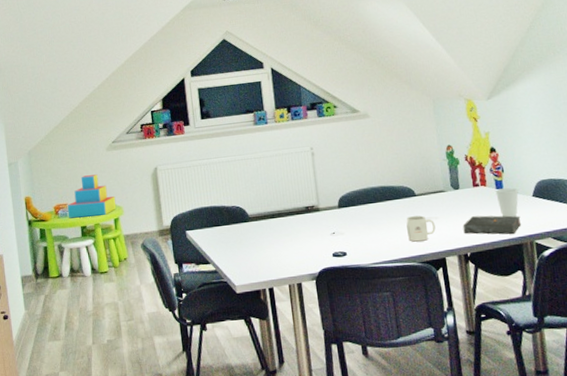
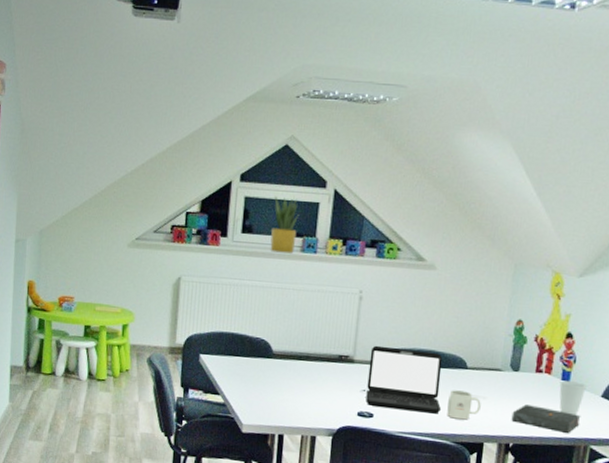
toy blocks: present [67,174,117,219] -> none [72,270,129,318]
planter: none [222,81,248,130] -> present [270,197,300,254]
laptop: none [331,187,402,245] -> present [365,345,443,414]

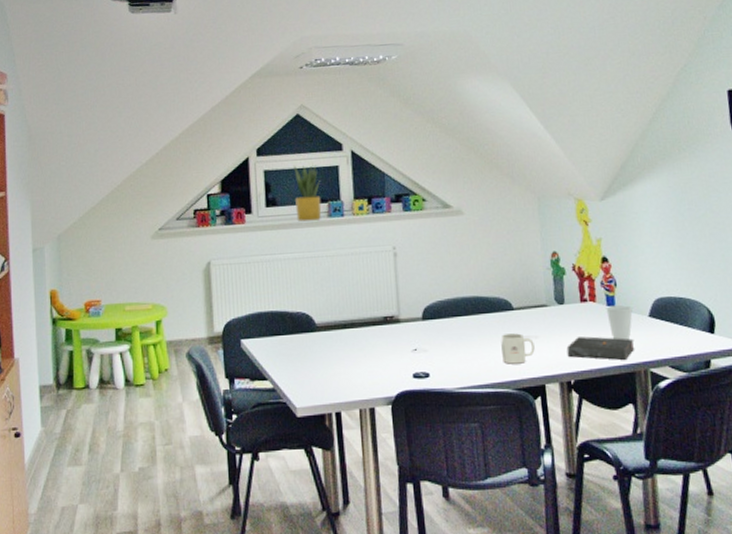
laptop: present [365,345,443,414] -> none [414,298,495,365]

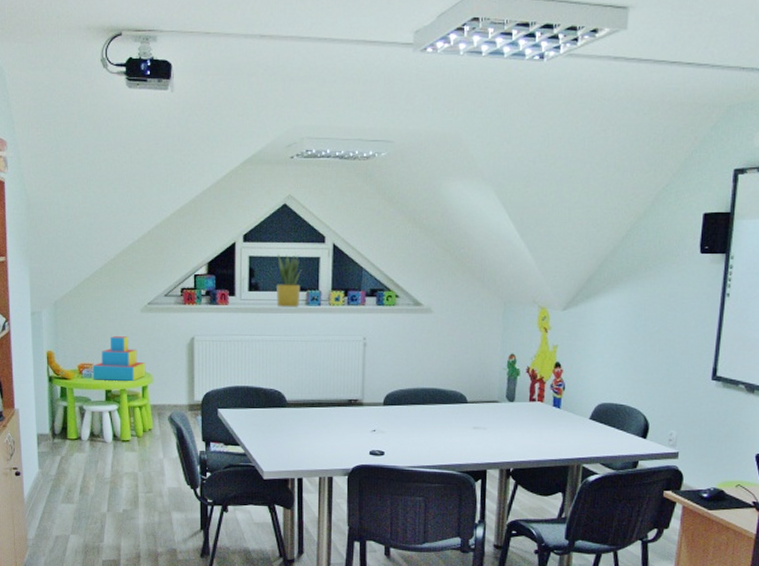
toy blocks: none [100,267,160,318] -> present [92,336,146,381]
mug: present [501,333,535,364] -> none [451,423,482,450]
book: present [566,336,635,360] -> none [510,432,573,454]
cup: present [606,305,633,340] -> none [551,407,576,438]

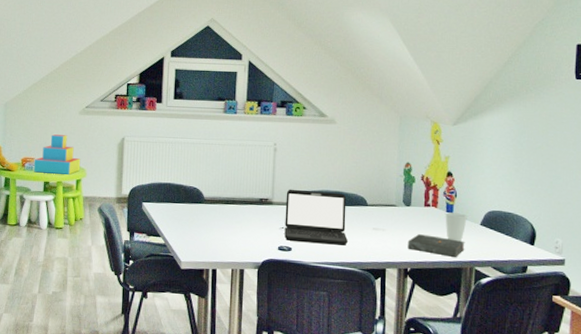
planter: present [276,254,302,307] -> none [198,68,221,115]
laptop: none [376,388,445,447] -> present [284,189,348,246]
book: none [510,432,573,454] -> present [407,234,465,257]
cup: none [551,407,576,438] -> present [445,212,467,242]

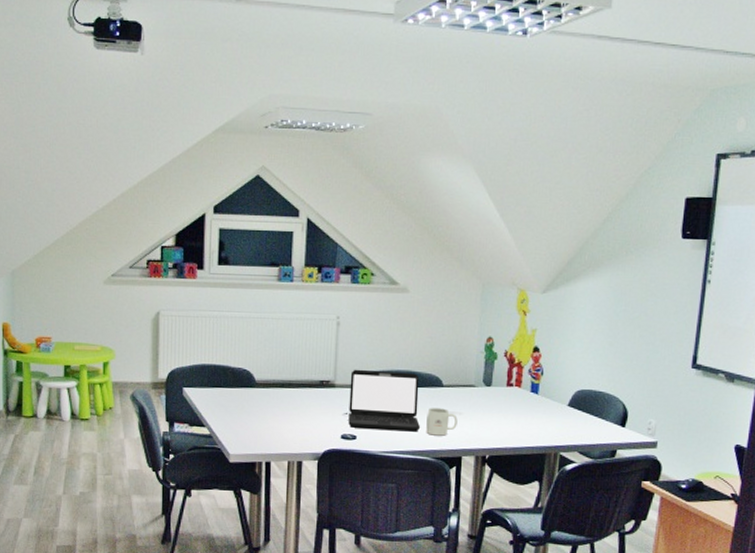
toy blocks: present [33,134,81,175] -> none [50,309,108,356]
mug: none [353,224,381,250] -> present [426,408,458,436]
book: present [407,234,465,257] -> none [486,417,550,442]
cup: present [445,212,467,242] -> none [529,392,554,425]

